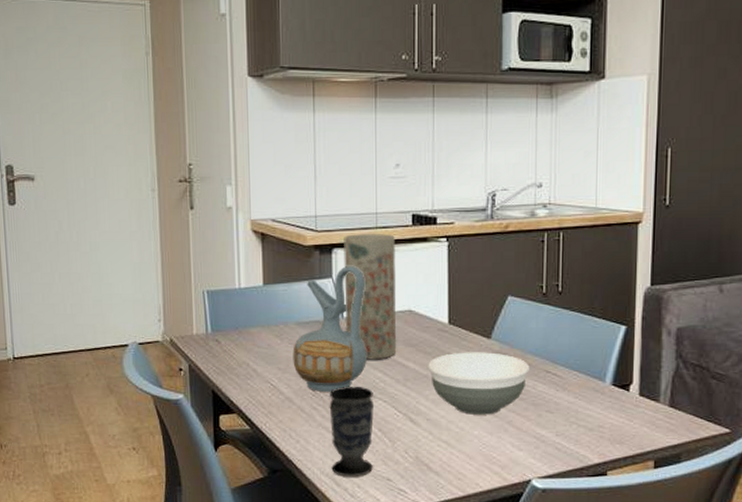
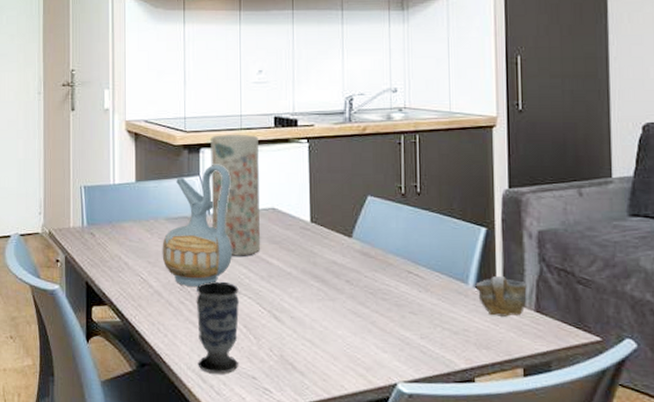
bowl: present [428,352,530,415] -> none [291,250,391,315]
cup: none [612,374,663,412] -> present [475,276,527,317]

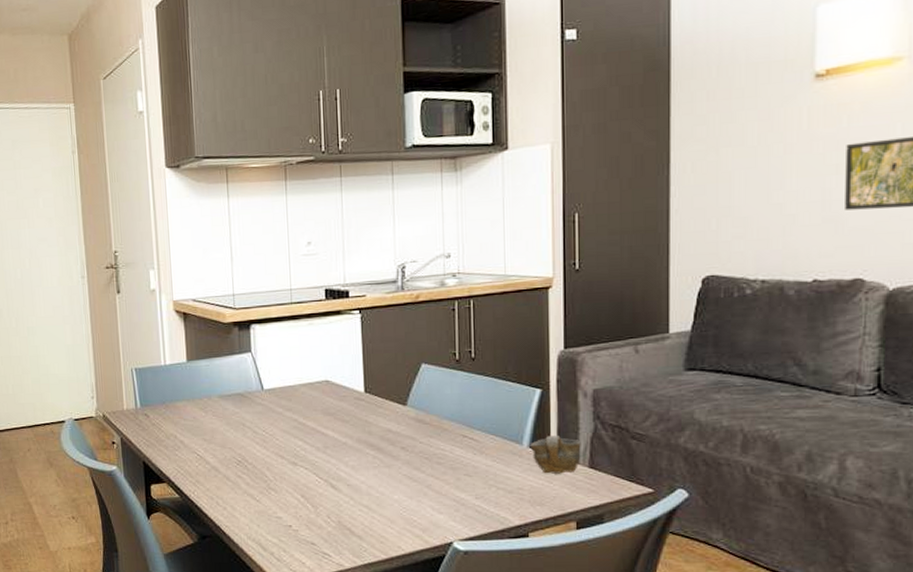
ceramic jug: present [162,164,232,287] -> none [217,339,287,461]
cup: present [196,281,239,374] -> none [253,454,297,542]
vase: present [210,135,261,256] -> none [260,308,316,429]

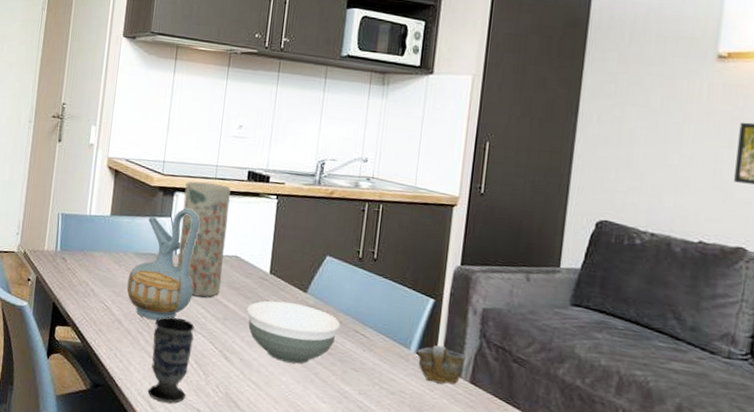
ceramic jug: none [217,339,287,461] -> present [127,208,200,320]
cup: none [253,454,297,542] -> present [147,317,195,403]
vase: none [260,308,316,429] -> present [177,181,231,297]
bowl: none [346,419,446,480] -> present [246,301,340,364]

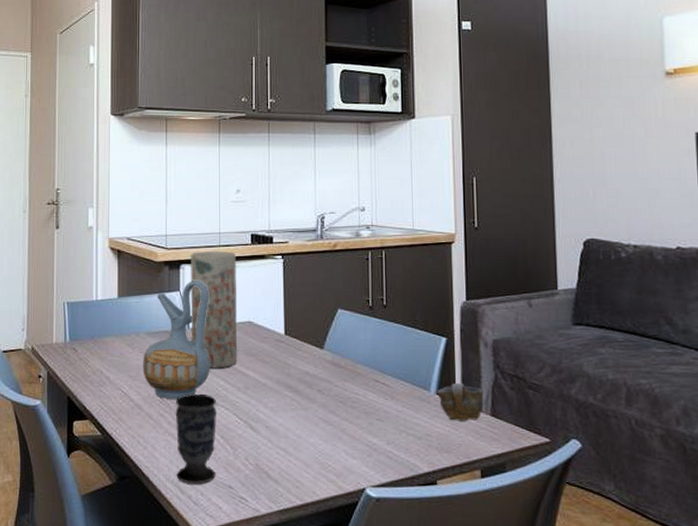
bowl: present [246,301,340,364] -> none [266,361,360,423]

